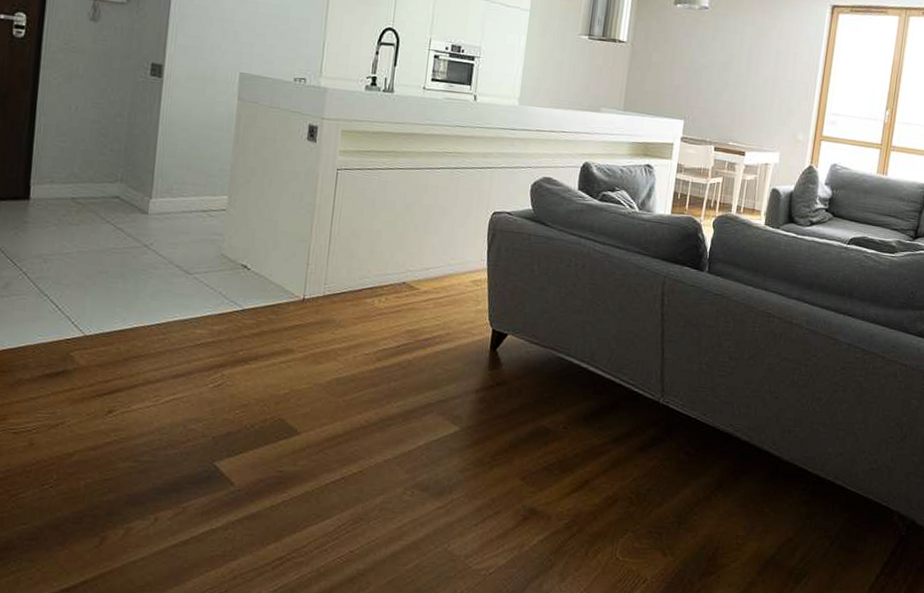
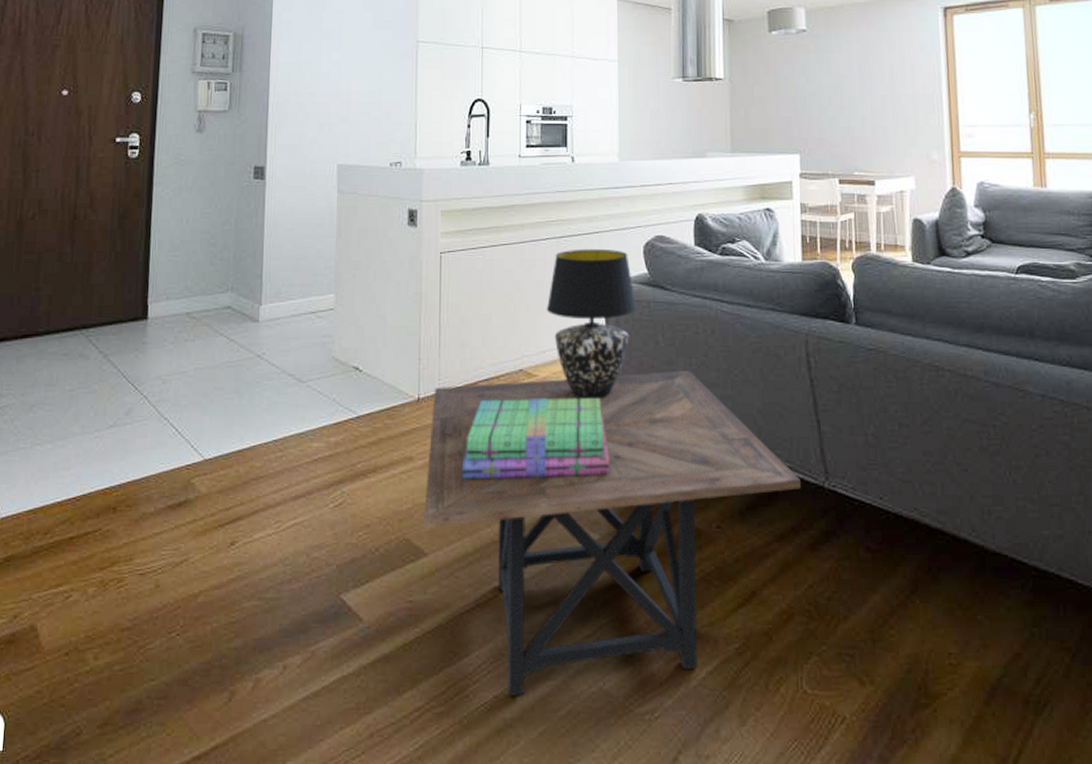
side table: none [298,290,640,553] -> present [423,370,801,697]
stack of books: none [339,306,477,379] -> present [462,399,609,480]
table lamp: none [433,180,518,315] -> present [546,248,637,400]

